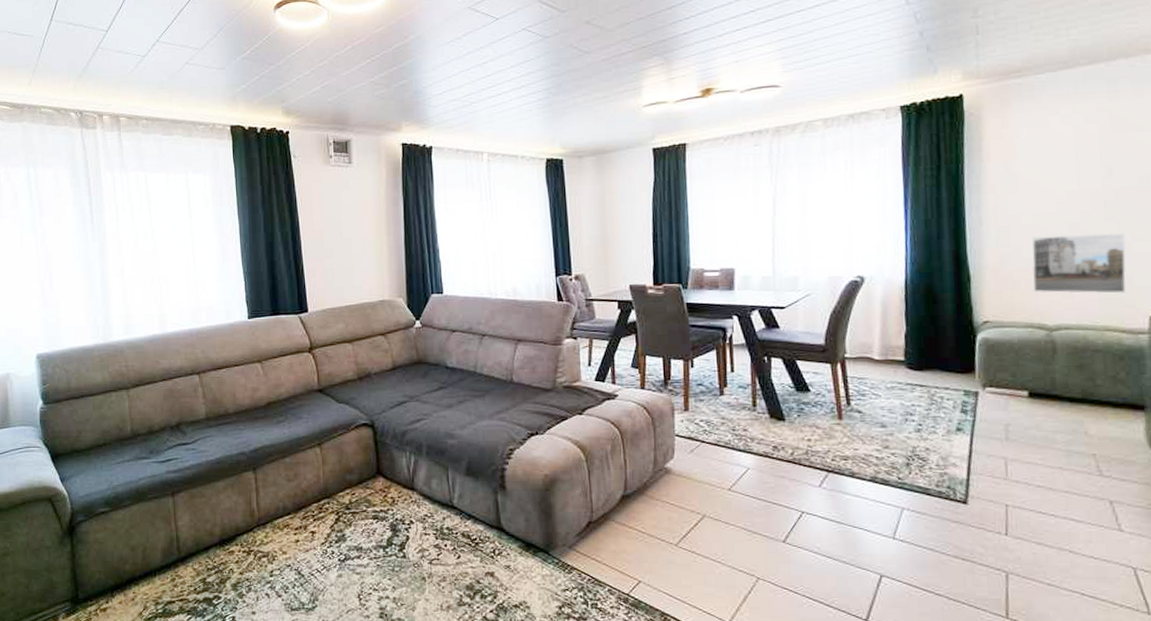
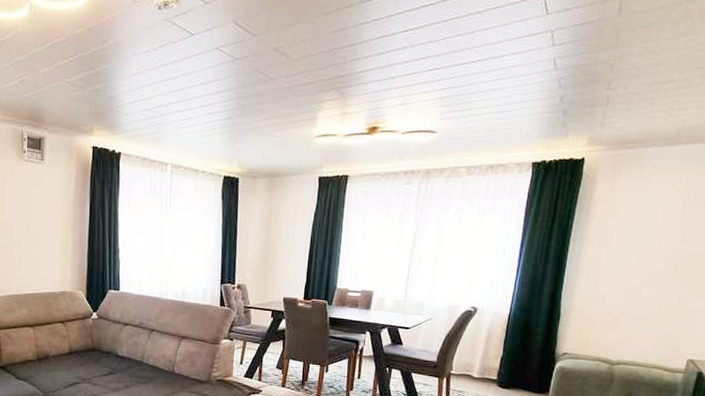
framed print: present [1031,233,1126,294] -> none [606,287,685,339]

